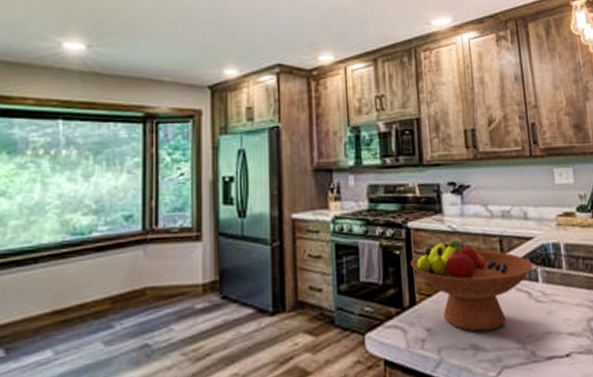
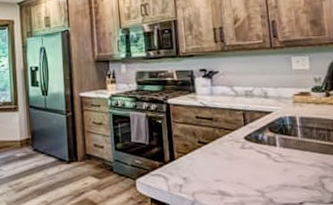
fruit bowl: present [411,240,534,332] -> none [171,113,272,182]

